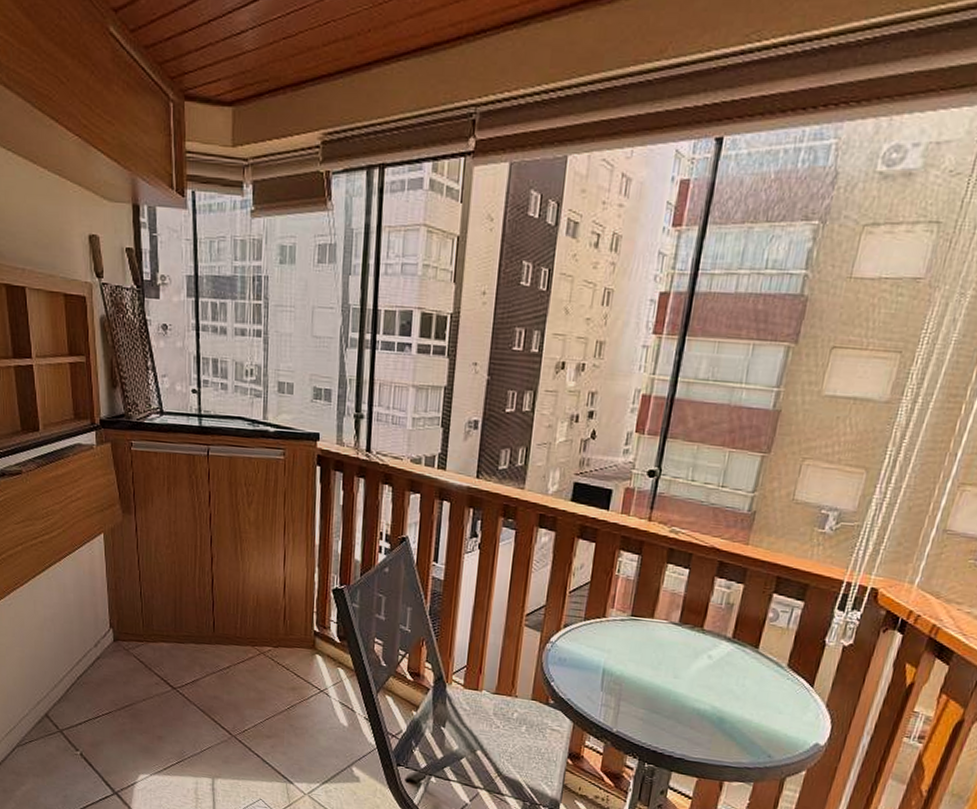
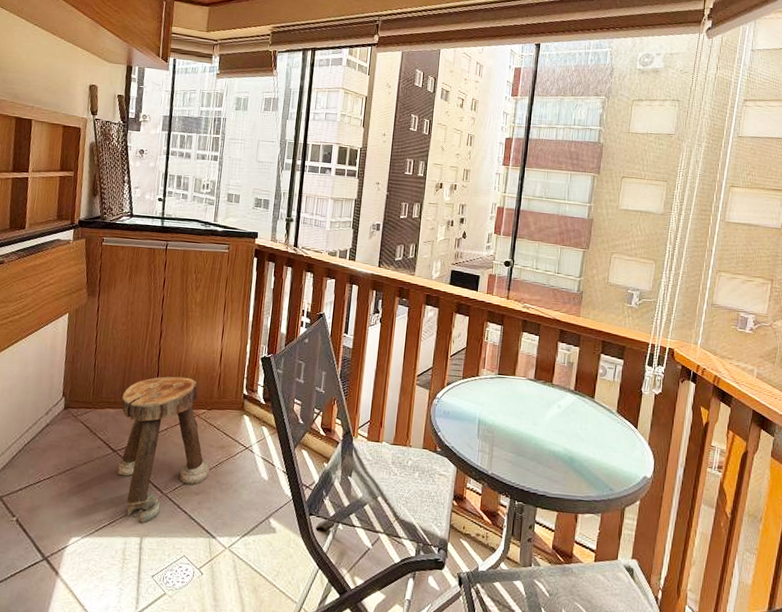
stool: none [175,608,281,766] -> present [117,376,209,524]

